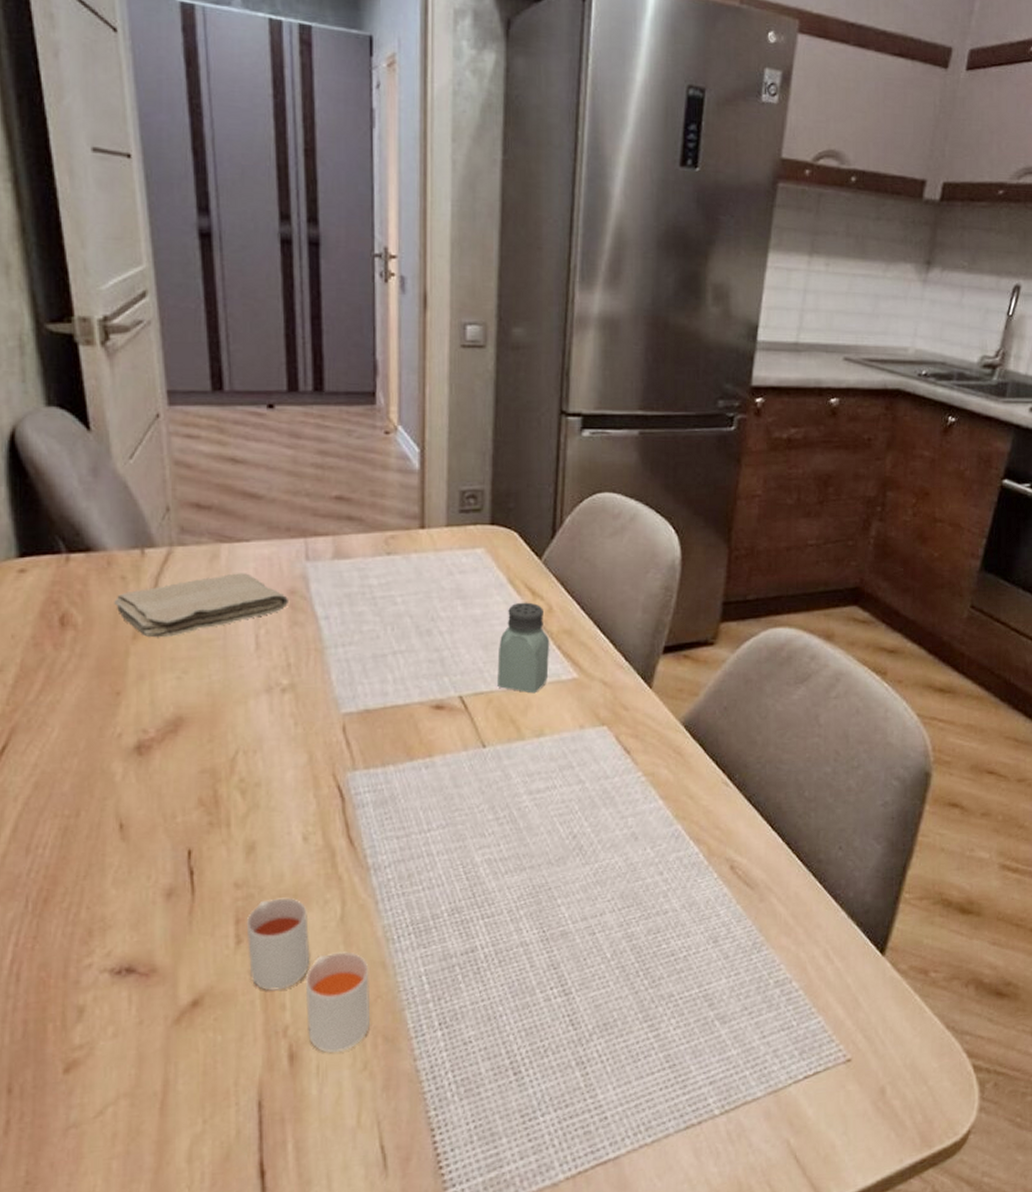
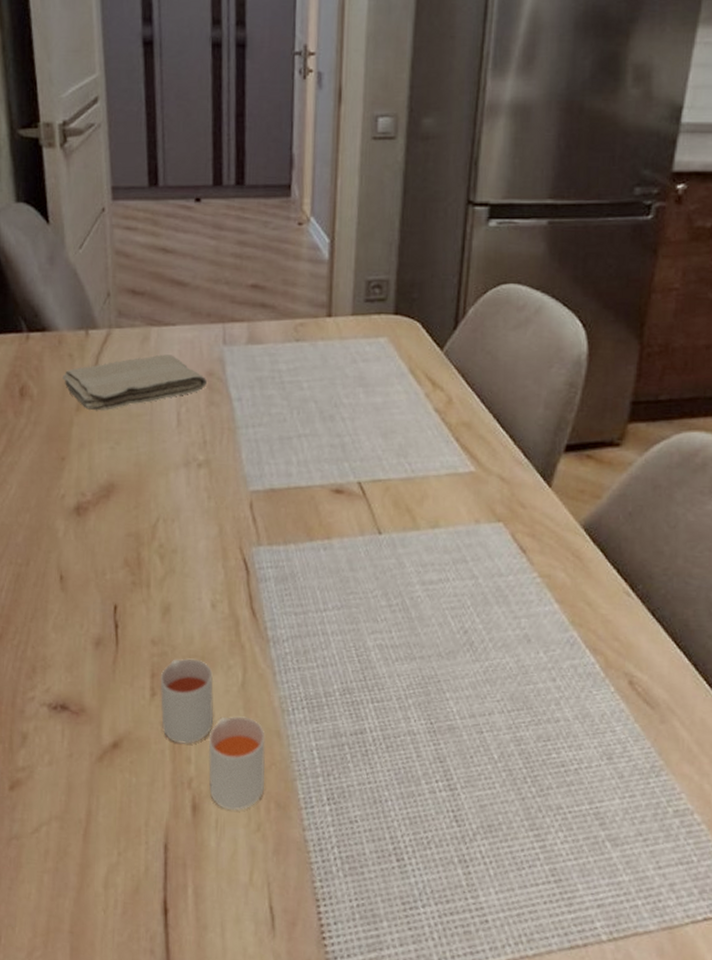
saltshaker: present [497,602,550,694] -> none [395,392,449,485]

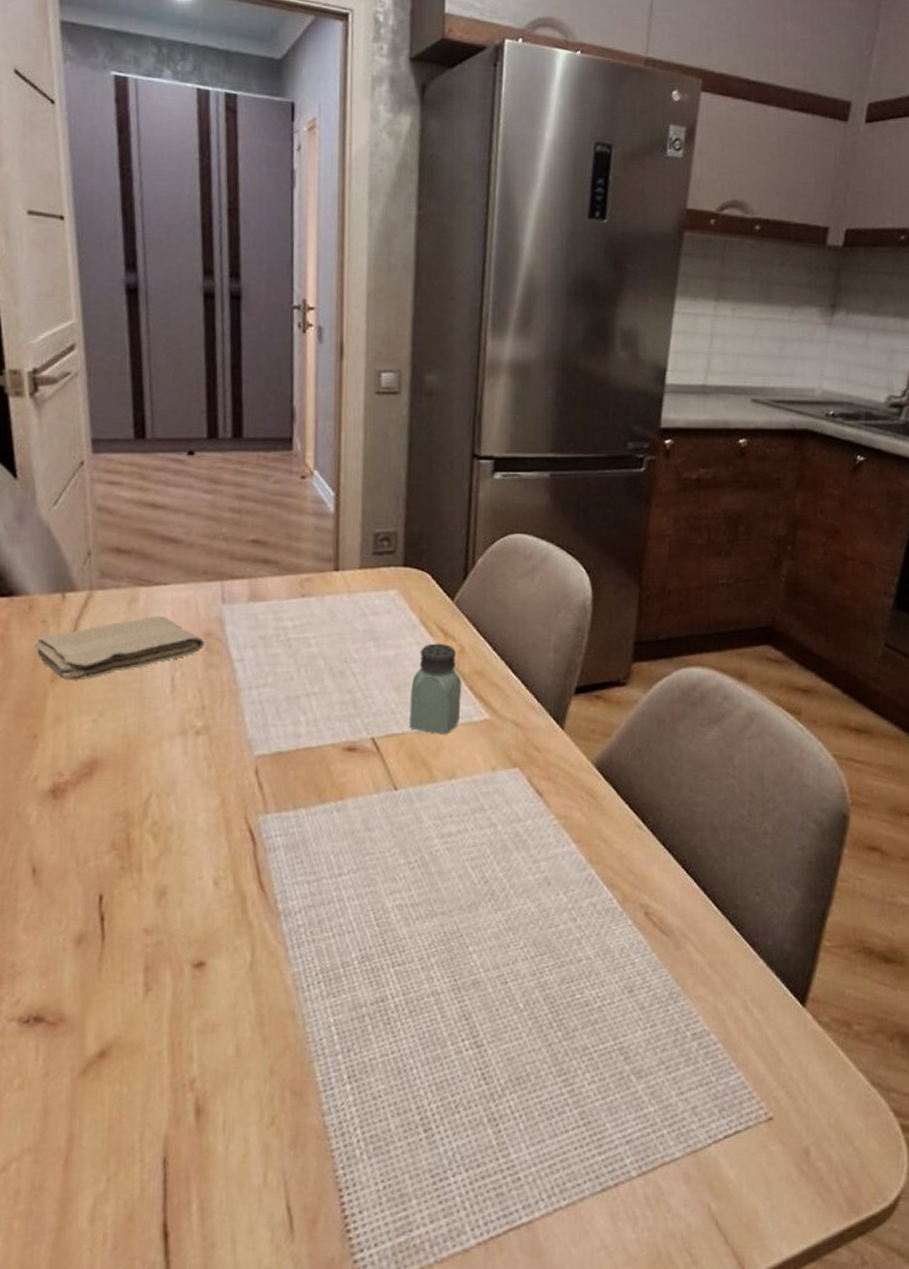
drinking glass: present [160,658,266,810] -> none [155,944,279,1107]
saltshaker: none [395,392,449,485] -> present [410,643,462,735]

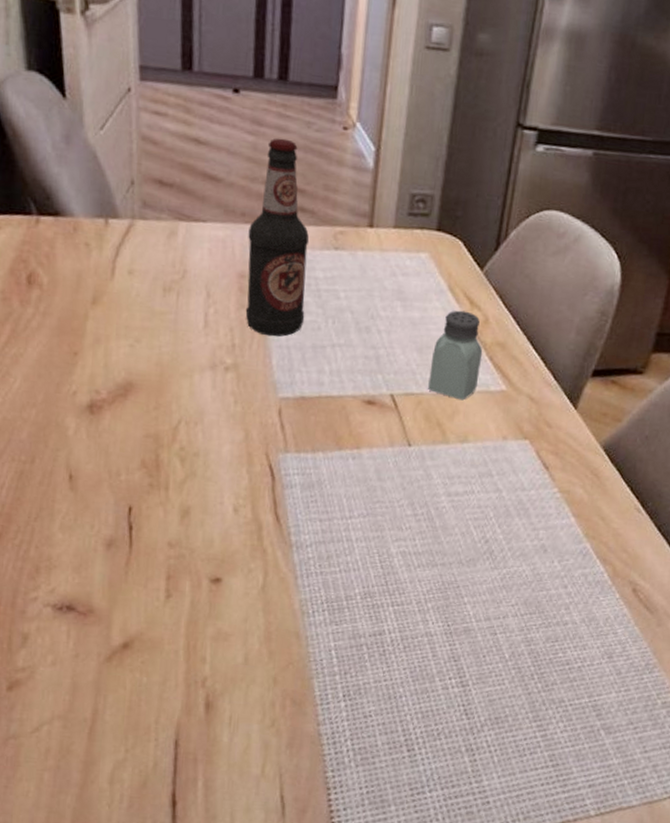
washcloth: present [34,616,204,681] -> none [77,251,238,306]
bottle: none [212,494,276,693] -> present [245,138,310,337]

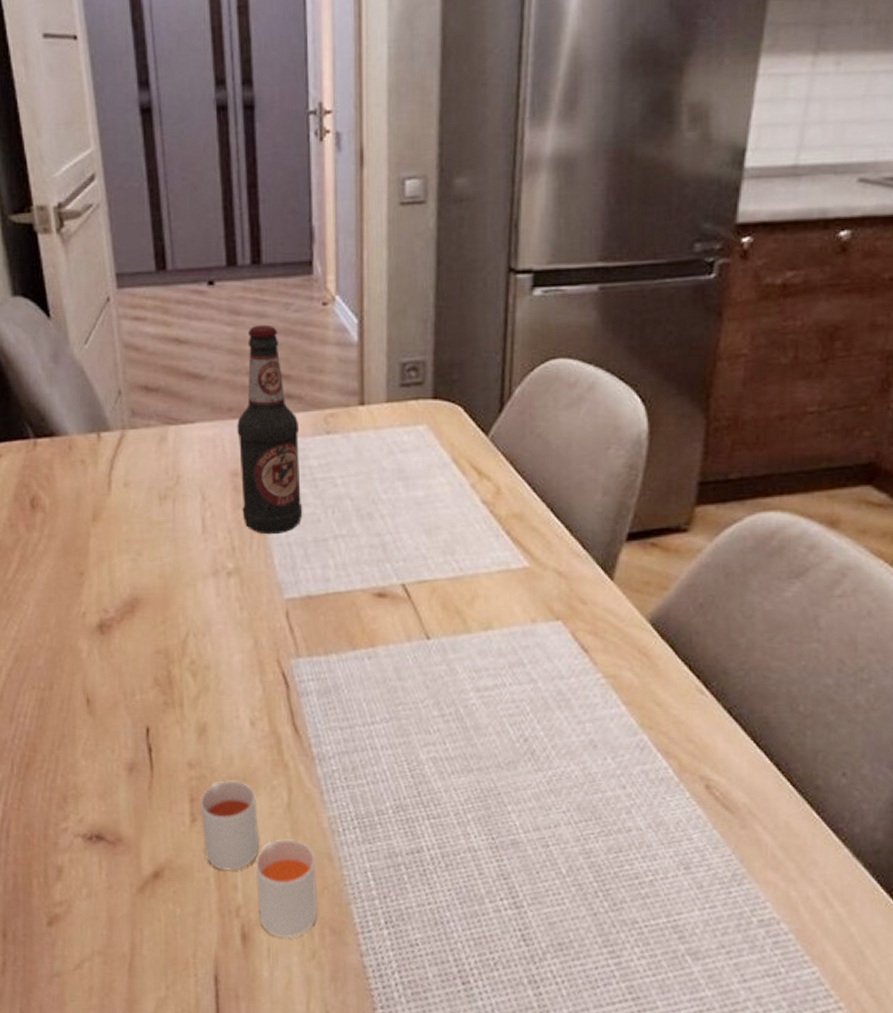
drinking glass: none [175,561,284,707] -> present [200,780,318,938]
saltshaker: present [428,310,483,401] -> none [441,483,498,583]

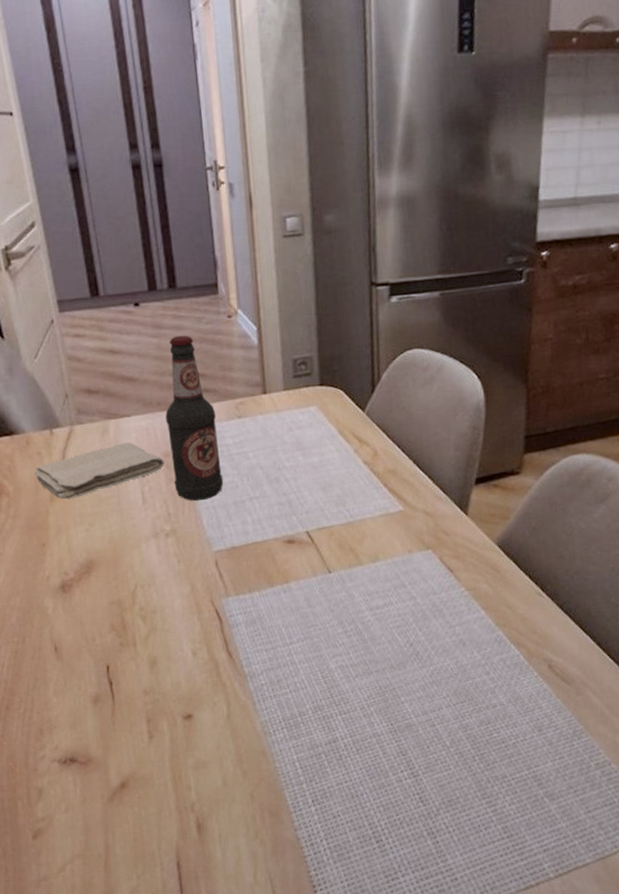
washcloth: none [76,455,232,520] -> present [34,442,164,500]
drinking glass: present [200,780,318,938] -> none [155,701,258,824]

